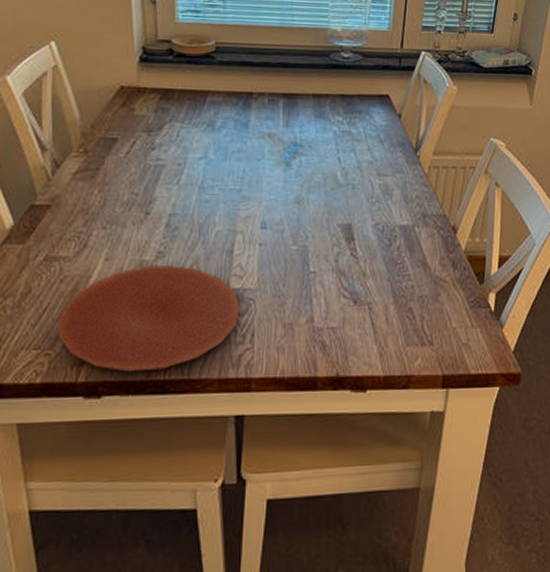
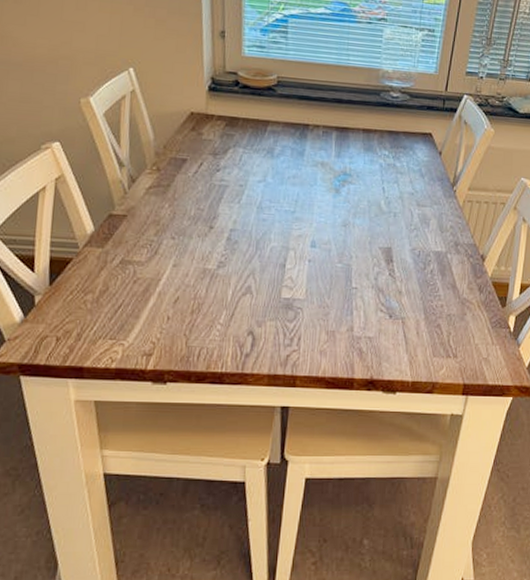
plate: present [58,266,241,372] -> none [131,273,291,364]

